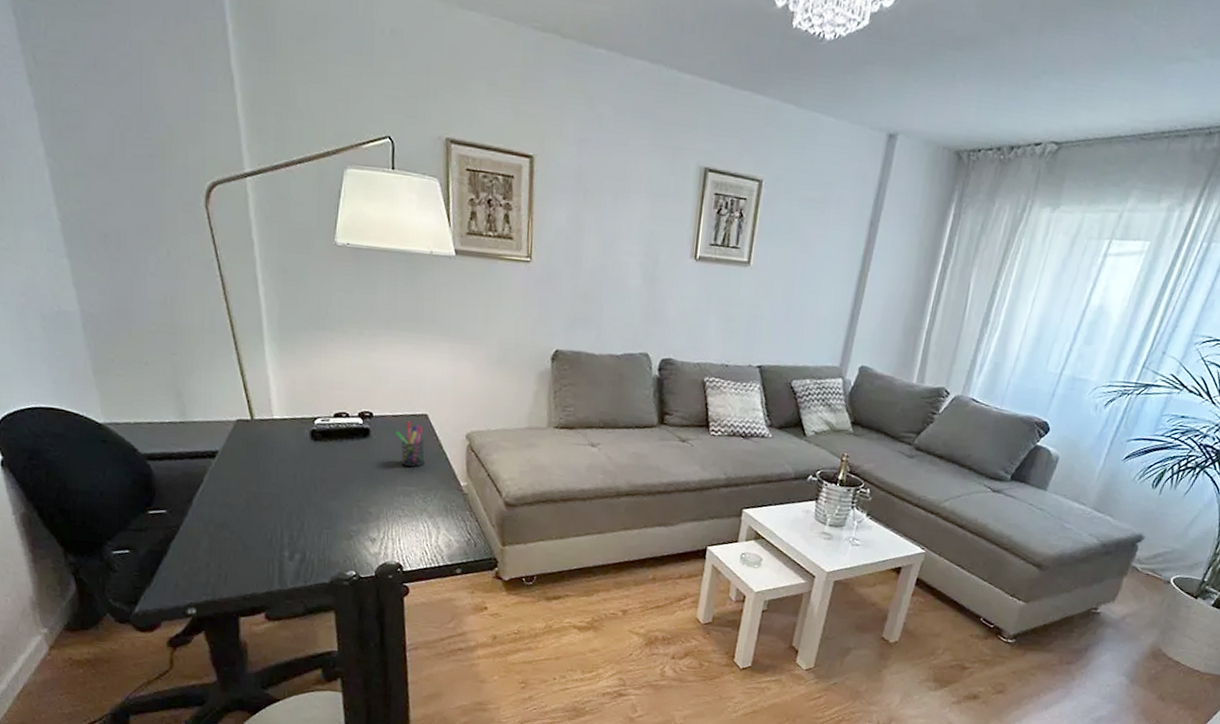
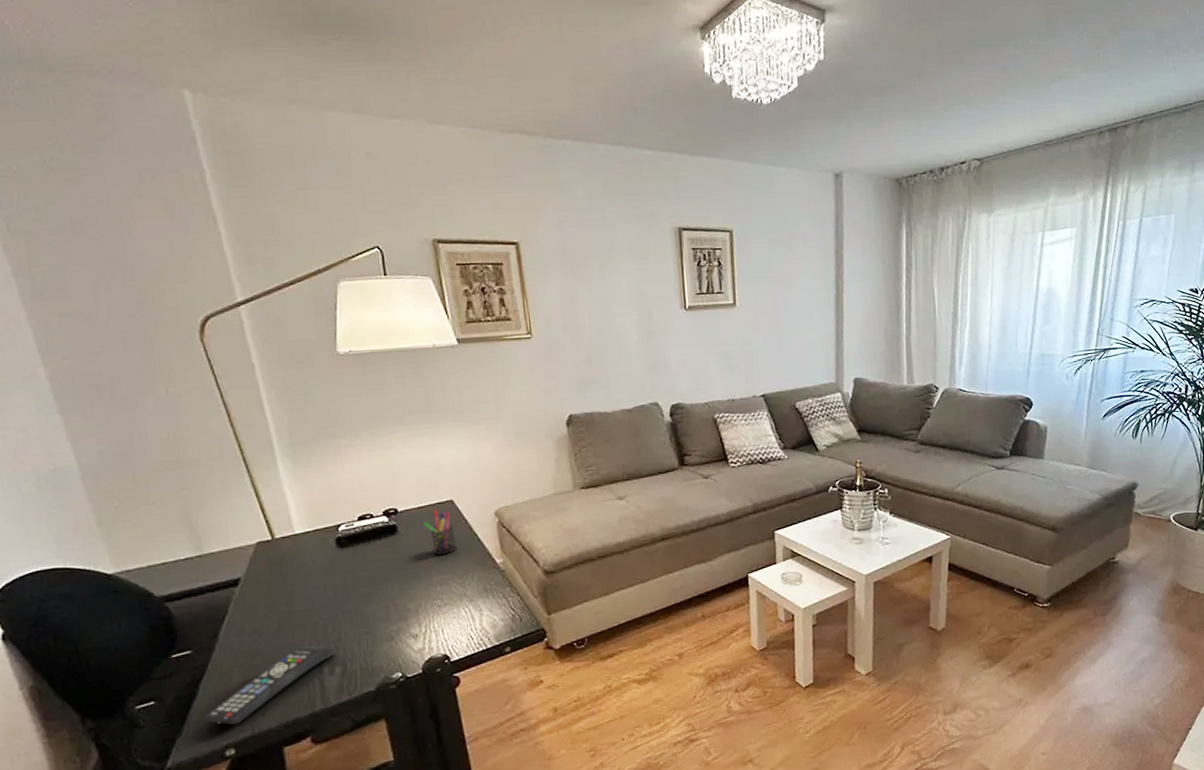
remote control: none [169,526,298,588] -> present [201,645,336,725]

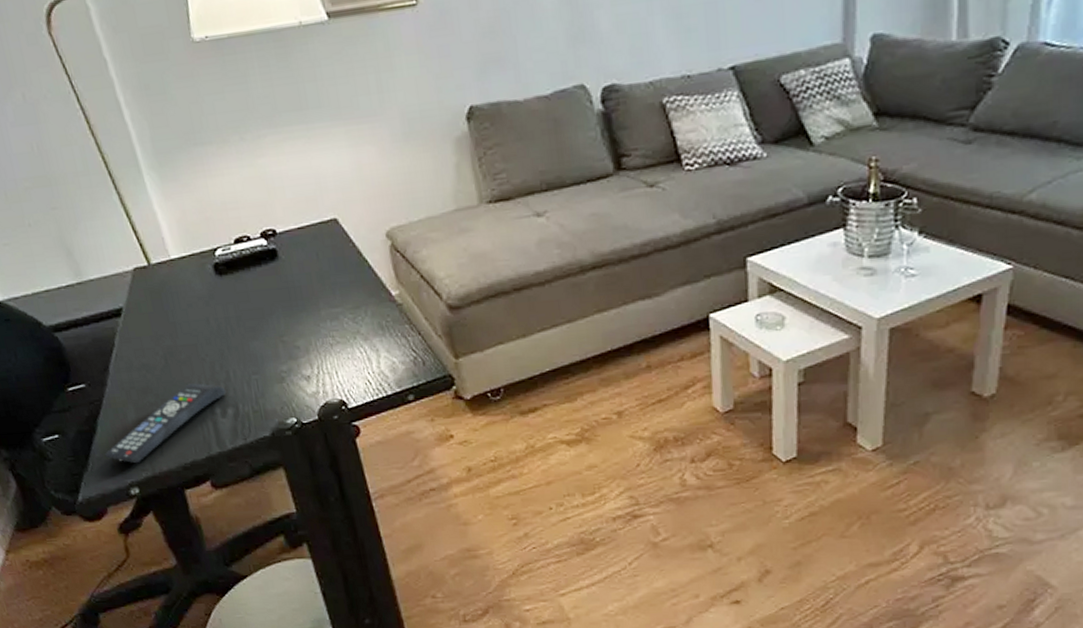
pen holder: present [423,509,457,555] -> none [305,230,346,285]

